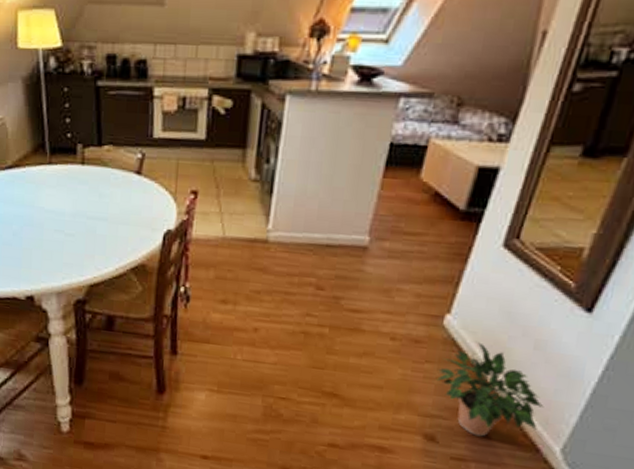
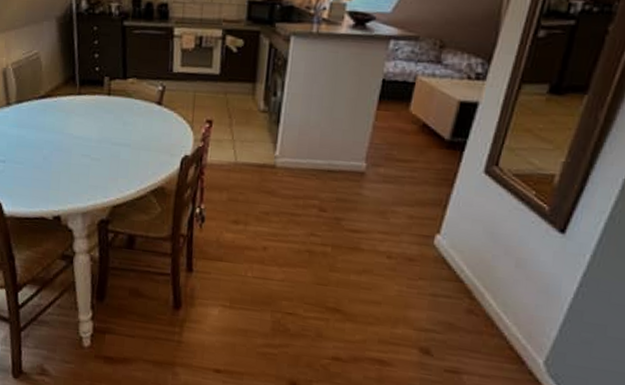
potted plant: present [437,342,544,437] -> none [430,260,527,350]

